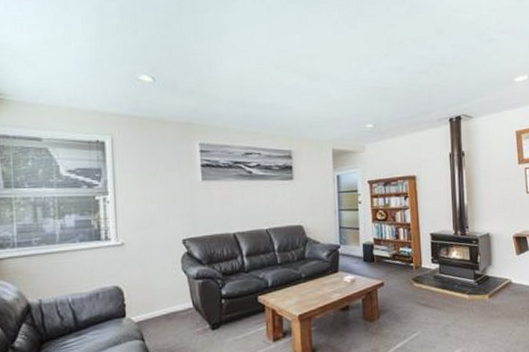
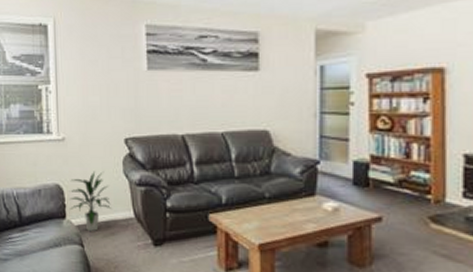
indoor plant: none [129,270,171,327] -> present [69,171,111,232]

